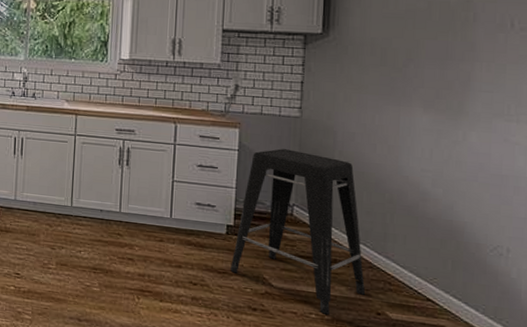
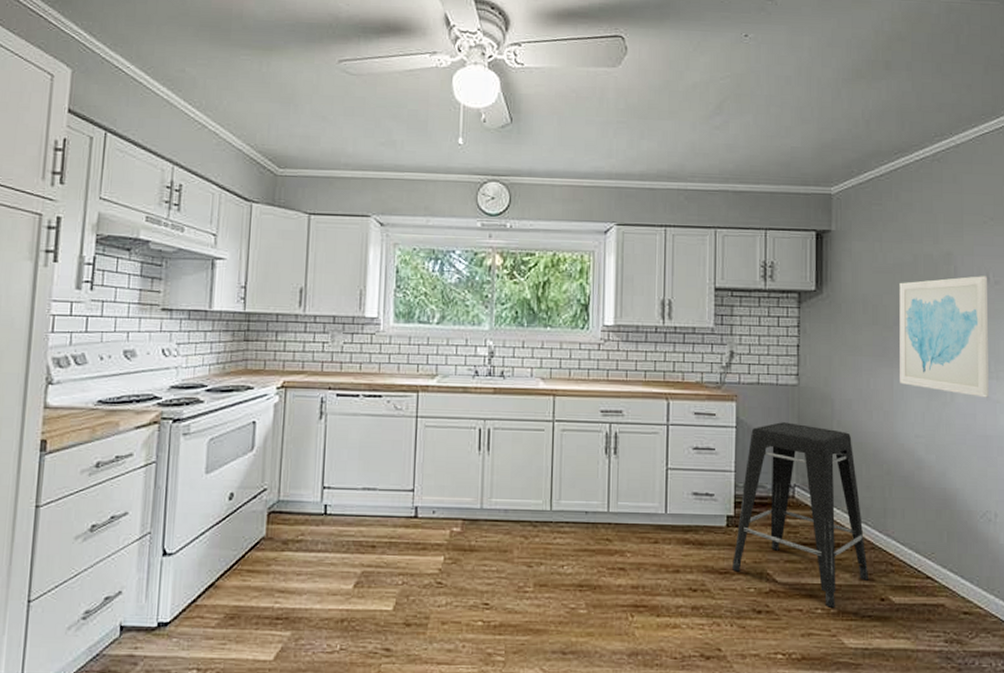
wall art: none [407,22,511,139] -> present [899,276,989,398]

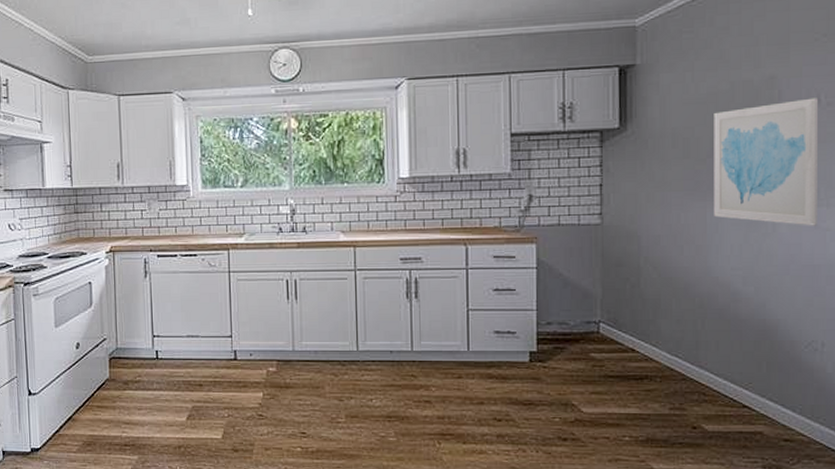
stool: present [732,422,869,608] -> none [536,261,680,435]

